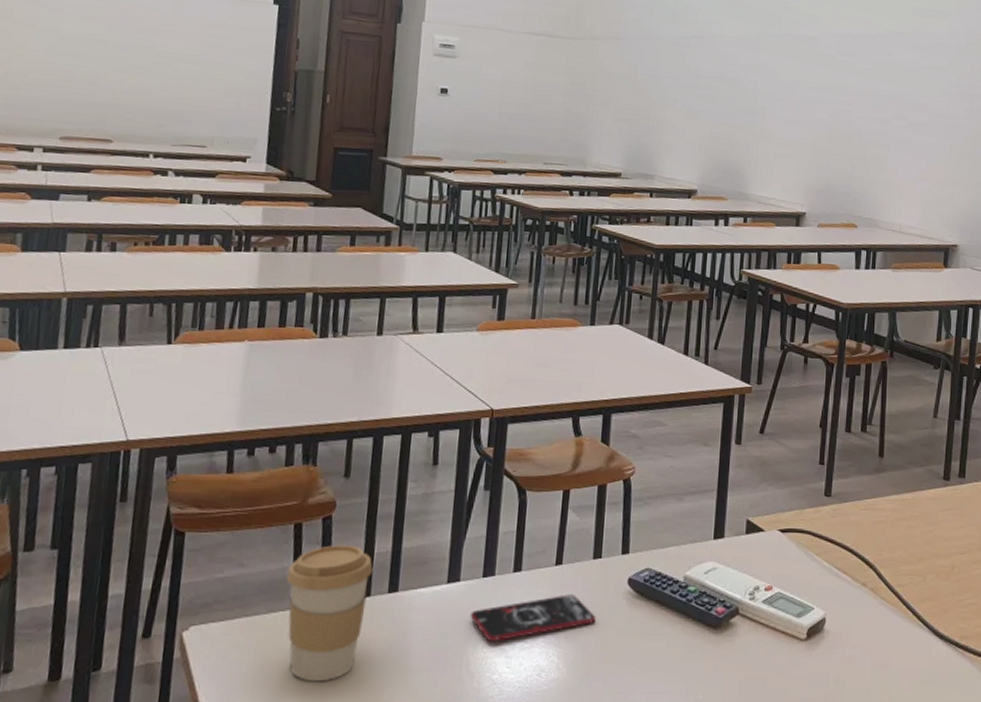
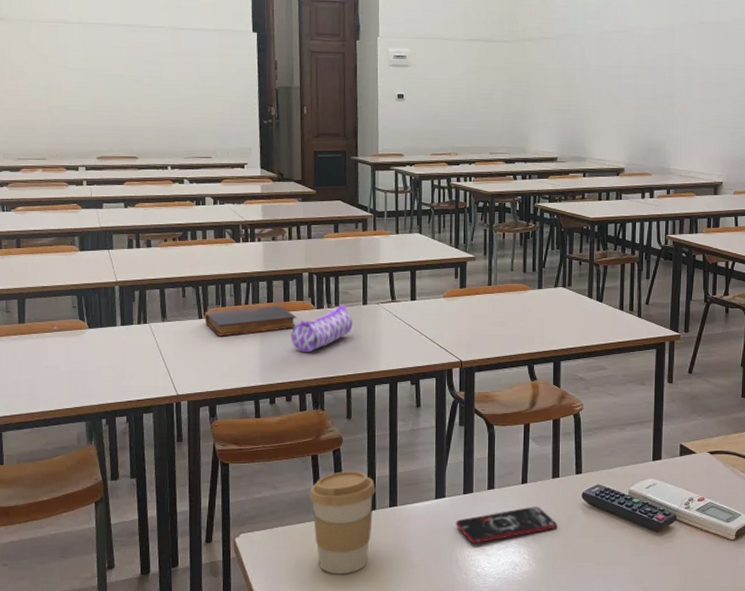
book: none [174,331,294,368] -> present [204,305,297,337]
pencil case: none [282,333,363,393] -> present [291,304,353,353]

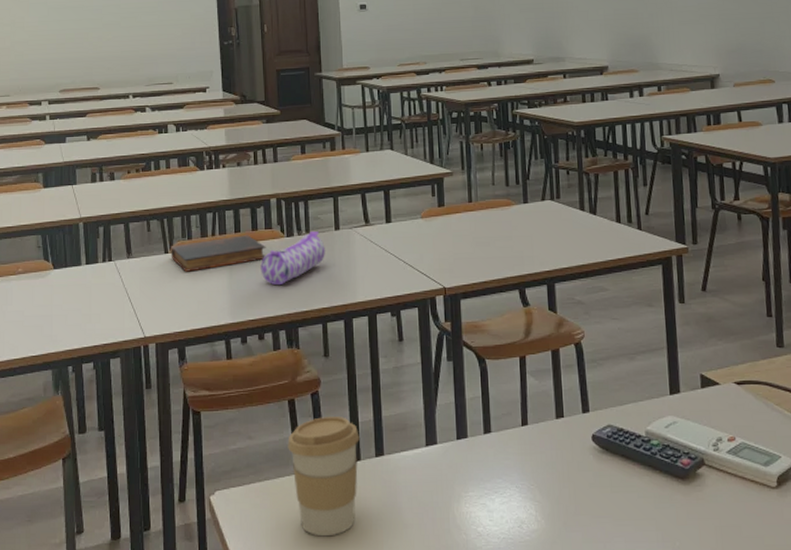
smartphone: present [456,506,557,544] -> none [450,452,566,498]

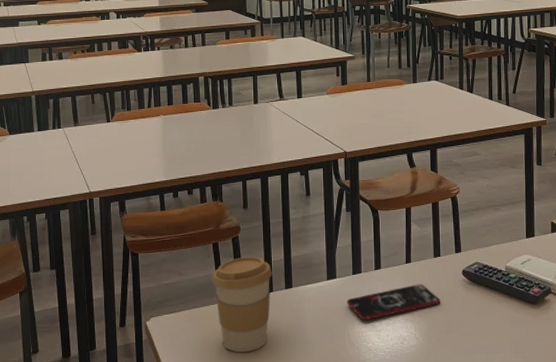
book: present [171,235,266,272] -> none [112,107,195,138]
pencil case: present [260,230,325,286] -> none [190,104,245,150]
smartphone: none [450,452,566,498] -> present [347,284,441,321]

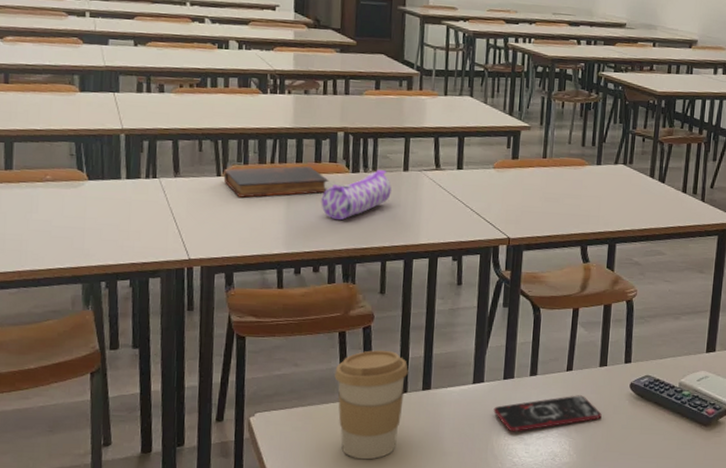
book: none [112,107,195,138] -> present [223,165,329,198]
pencil case: none [190,104,245,150] -> present [321,169,392,221]

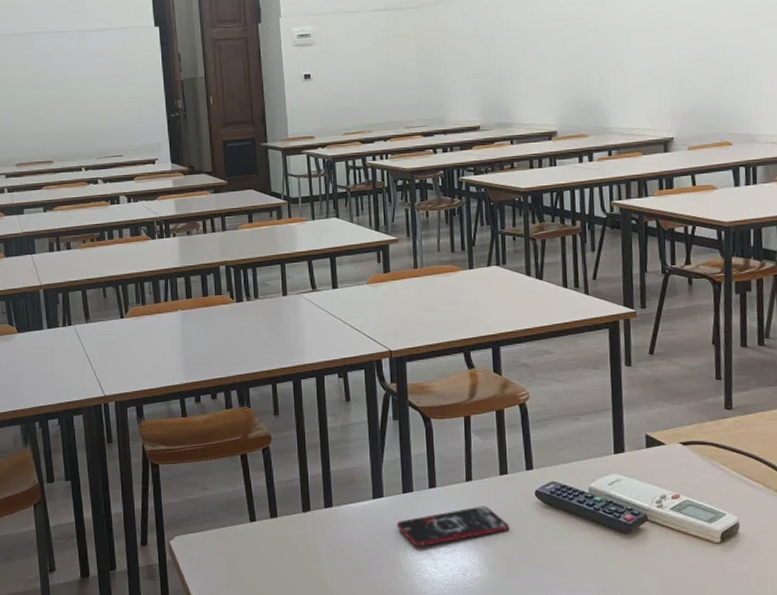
book: present [223,165,329,198] -> none [126,301,217,336]
pencil case: present [321,169,392,221] -> none [212,296,274,349]
coffee cup: present [334,350,408,460] -> none [241,469,309,579]

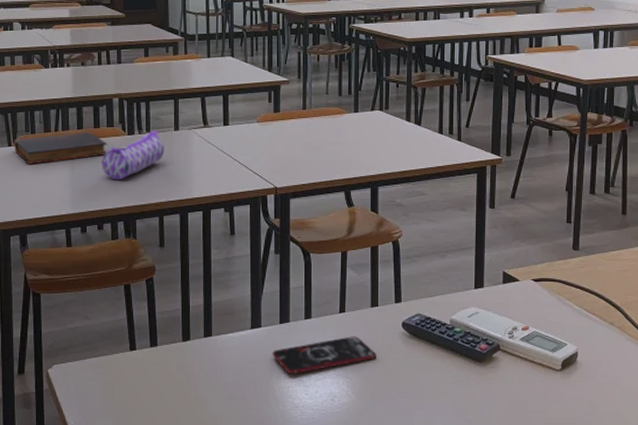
book: none [126,301,217,336] -> present [14,132,108,164]
pencil case: none [212,296,274,349] -> present [101,130,164,180]

